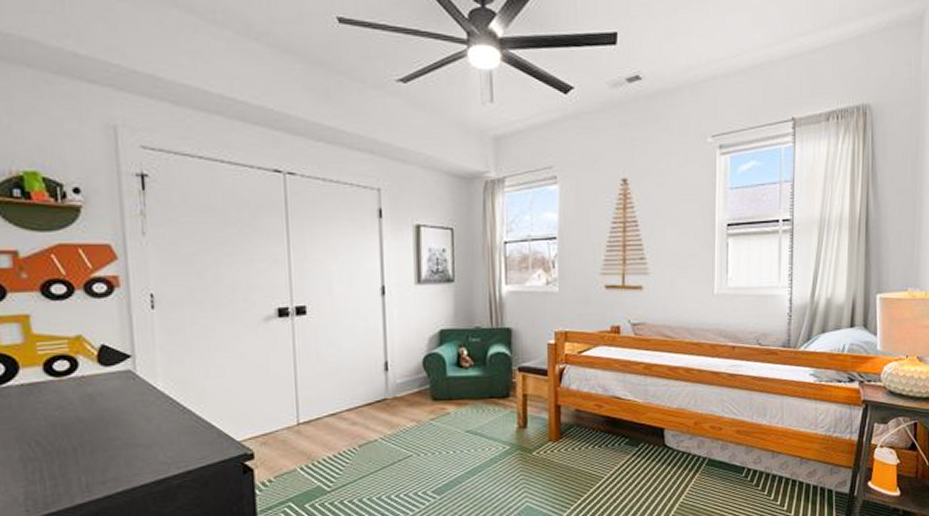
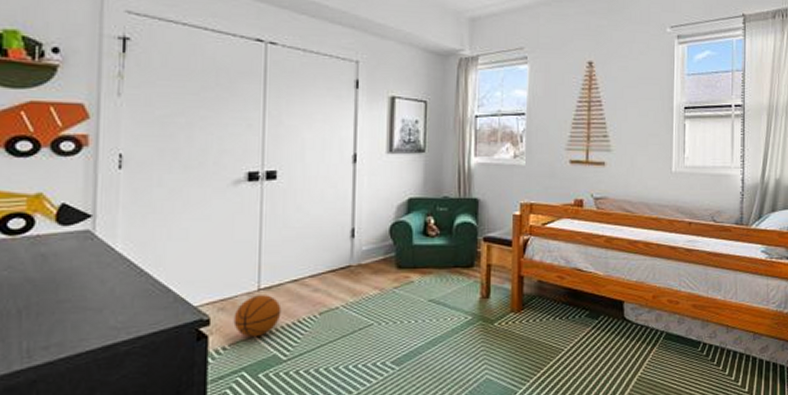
basketball: none [276,429,322,470] -> present [233,295,282,338]

